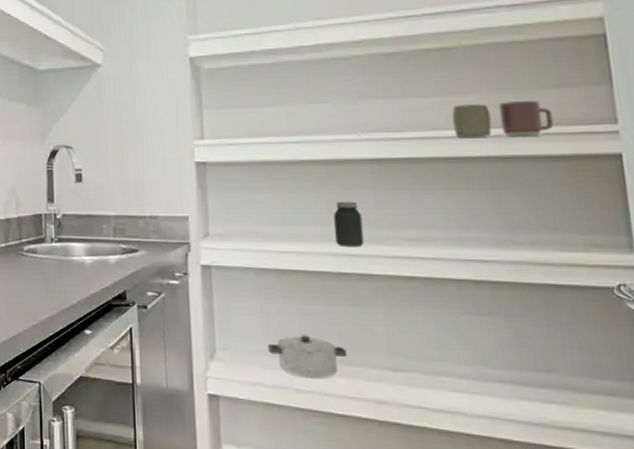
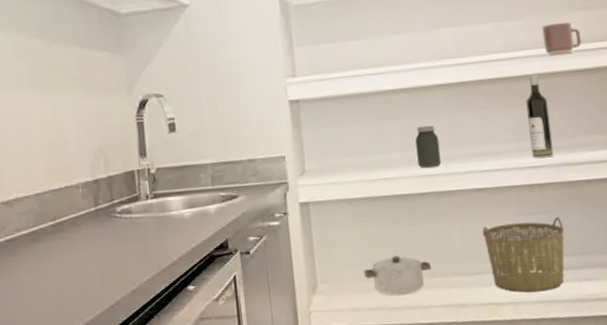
basket: none [412,319,523,406] -> present [482,216,565,293]
mug: present [451,104,492,137] -> none [506,27,537,59]
bottle: none [474,155,511,253] -> present [526,73,554,158]

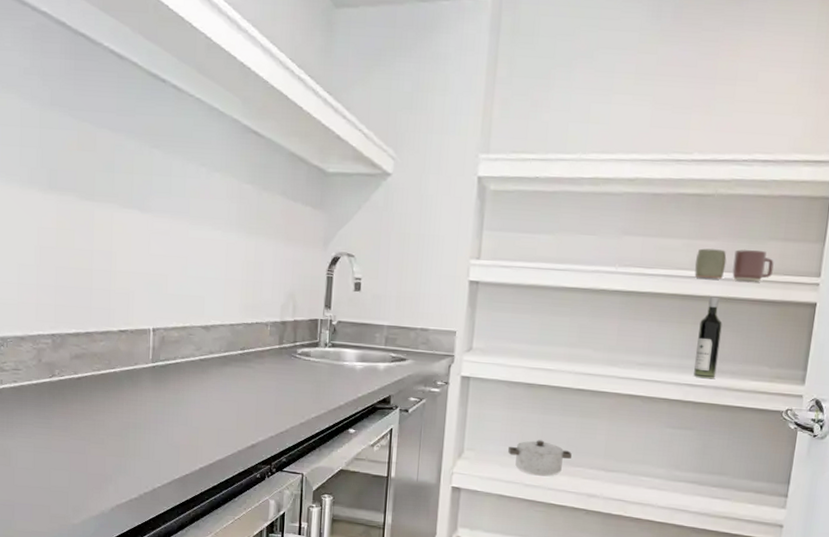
jar: present [415,125,442,169] -> none [580,326,605,368]
basket: present [482,216,565,293] -> none [626,430,708,500]
mug: none [506,27,537,59] -> present [694,248,727,280]

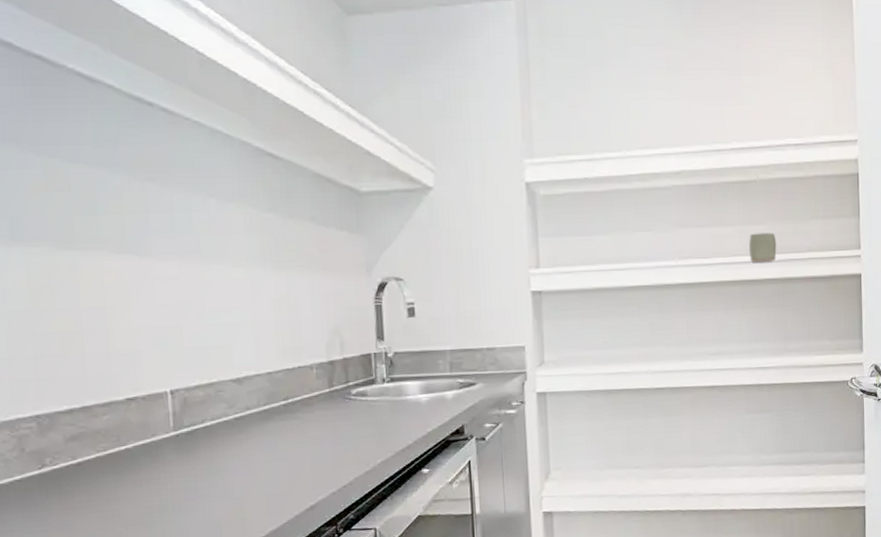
cooking pot: present [507,440,572,477] -> none [595,446,660,485]
bottle: present [693,295,723,379] -> none [762,278,784,360]
mug: present [732,249,774,283] -> none [783,230,819,262]

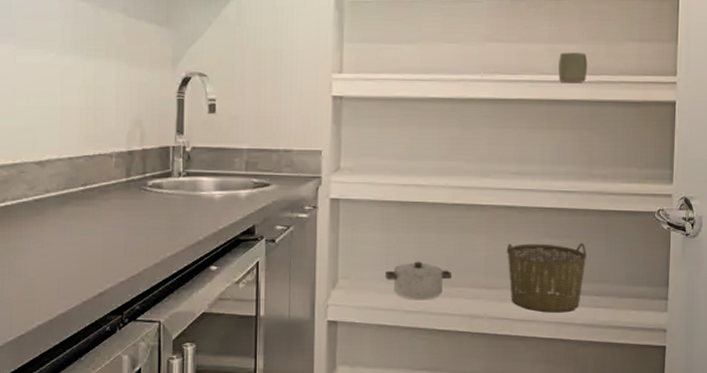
cooking pot: none [595,446,660,485] -> present [384,261,451,300]
basket: none [711,415,788,485] -> present [506,242,587,313]

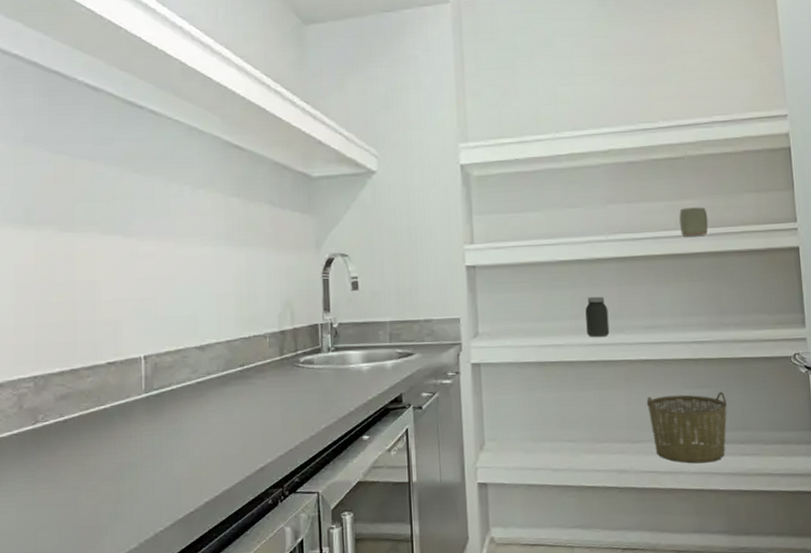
cooking pot: present [384,261,451,300] -> none [529,419,595,459]
jar: none [452,138,477,181] -> present [585,296,610,338]

